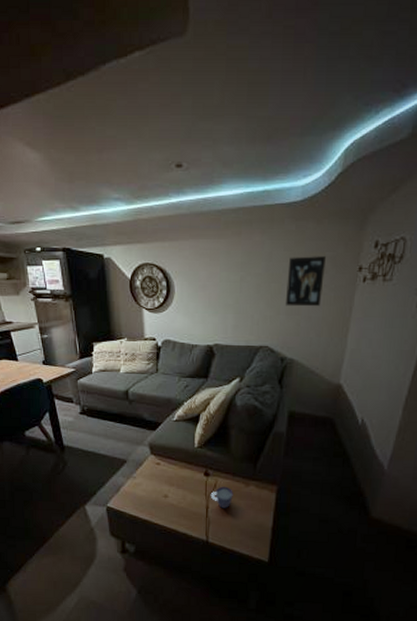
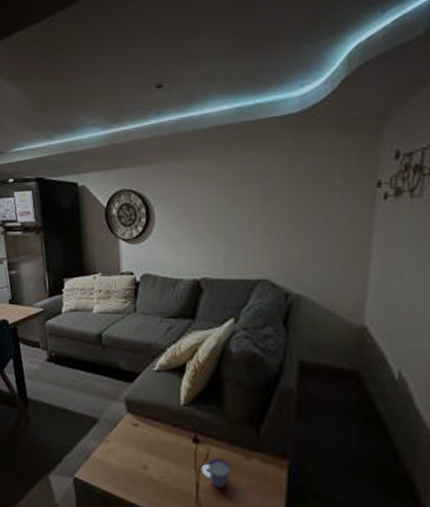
wall art: present [286,256,326,307] -> none [287,172,334,232]

